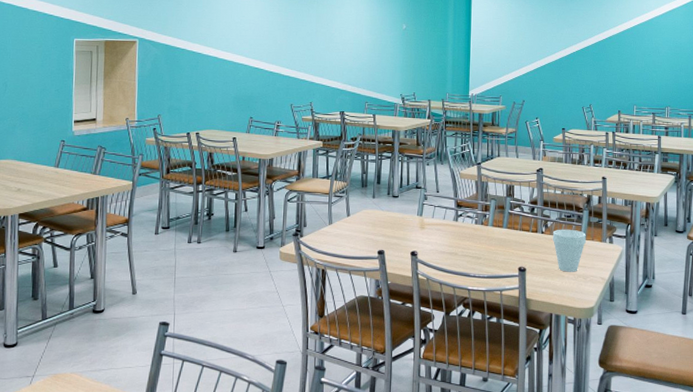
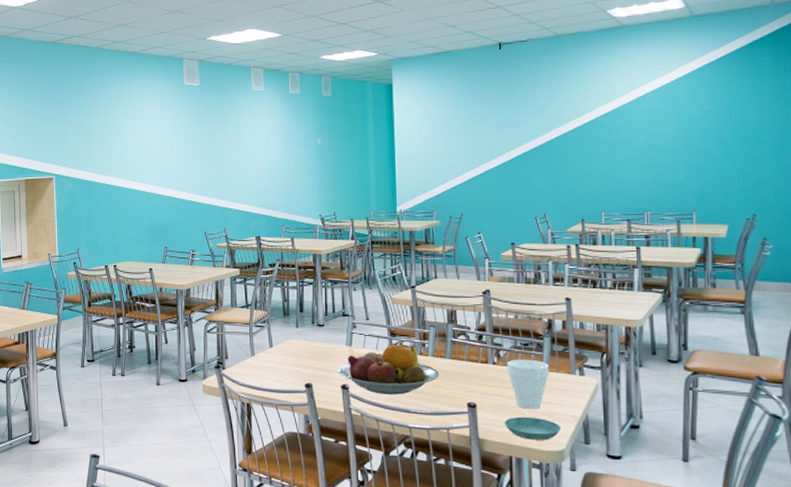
fruit bowl: none [409,212,496,260] -> present [338,341,439,395]
saucer: none [547,279,593,299] -> present [504,416,562,440]

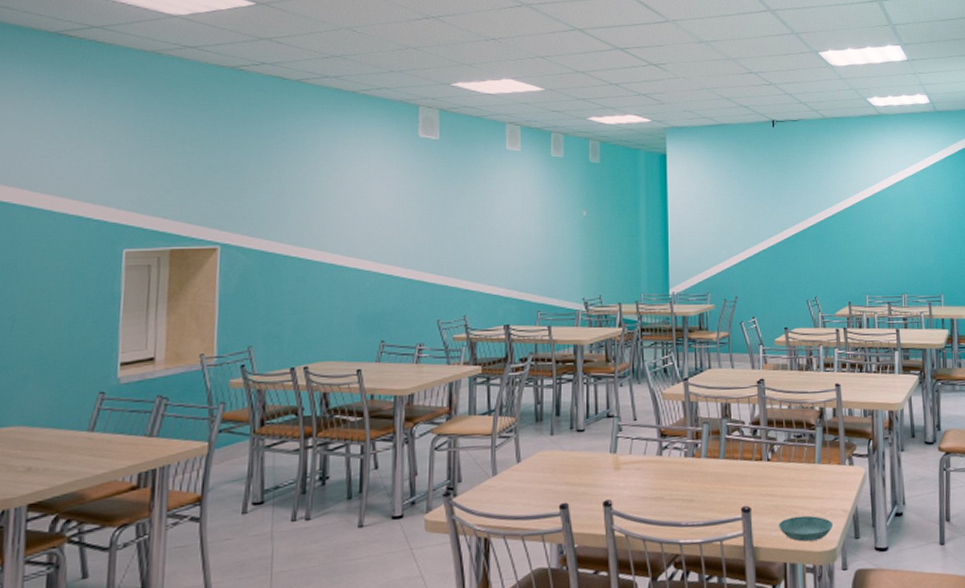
fruit bowl: present [338,341,439,395] -> none [600,443,712,508]
cup: present [506,359,549,409] -> none [780,452,821,508]

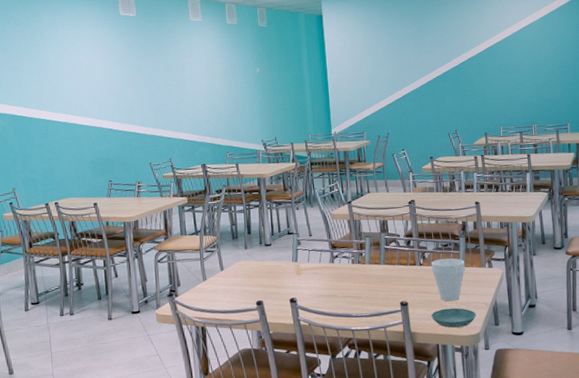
cup: none [780,452,821,508] -> present [431,258,465,302]

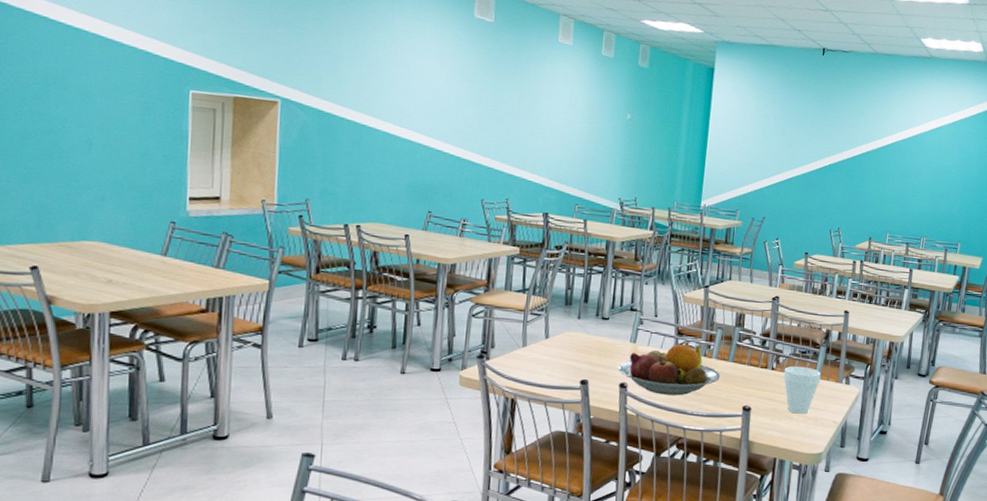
fruit bowl: none [286,253,375,304] -> present [618,341,720,396]
saucer: present [431,308,477,328] -> none [774,420,823,444]

